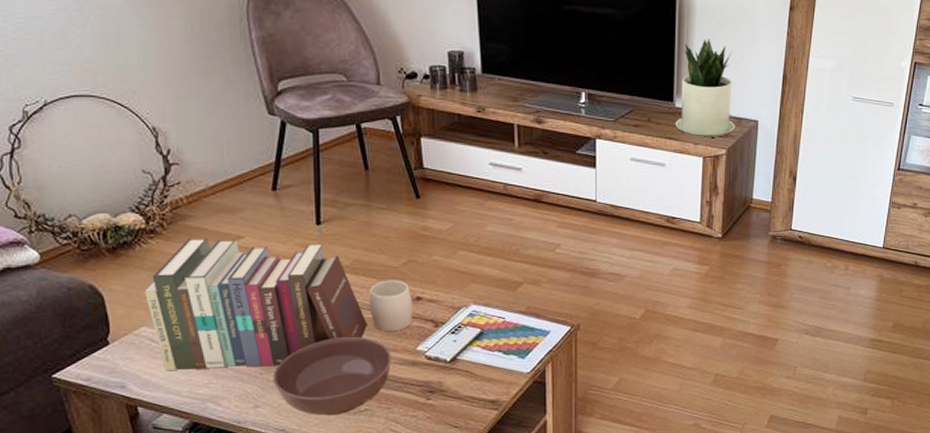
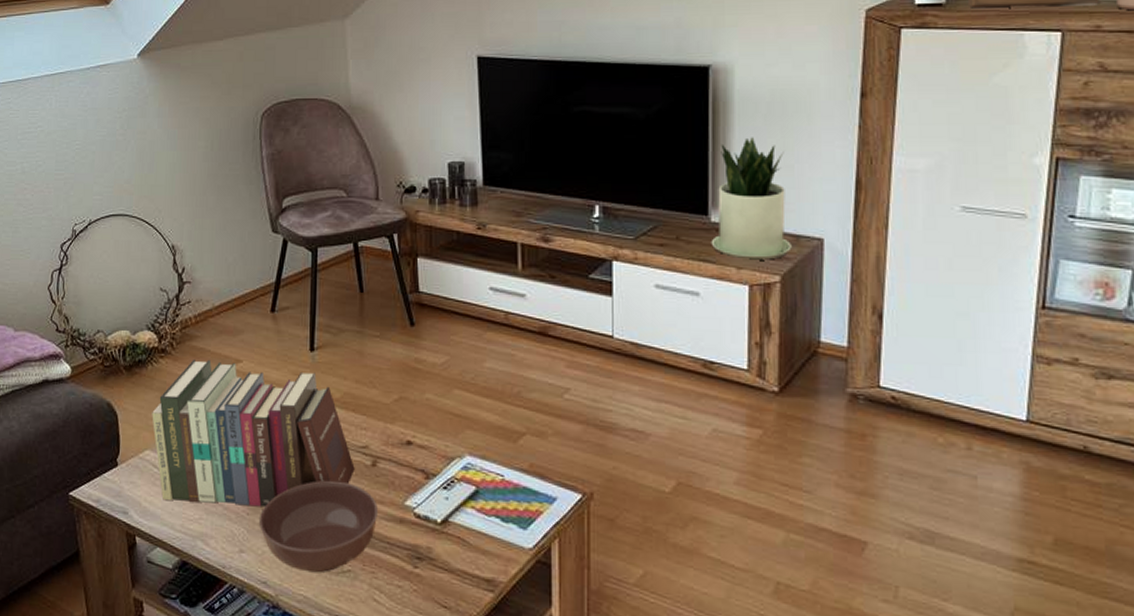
mug: present [368,280,413,333] -> none [357,418,403,481]

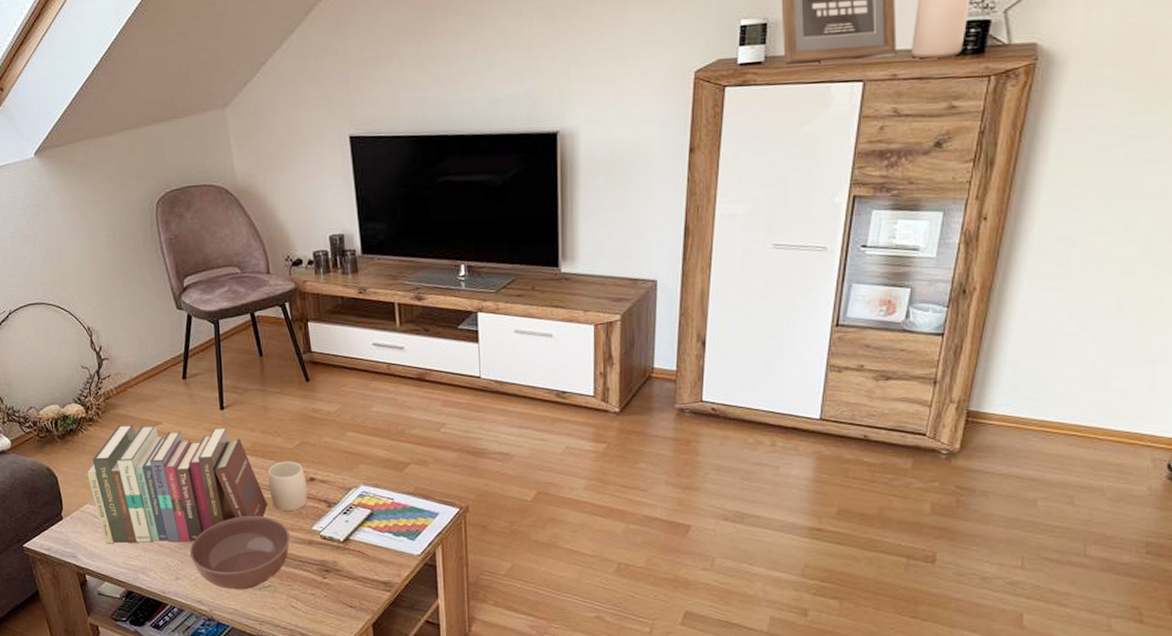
mug: none [357,418,403,481] -> present [267,461,308,512]
planter: present [711,137,792,260] -> none [561,195,630,303]

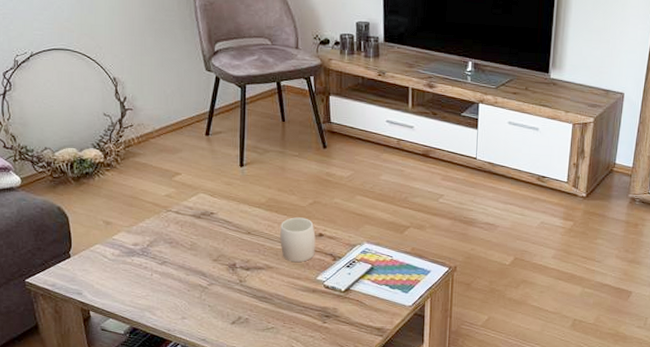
books: present [87,424,268,544] -> none [100,172,277,285]
bowl: present [190,515,290,590] -> none [199,263,295,331]

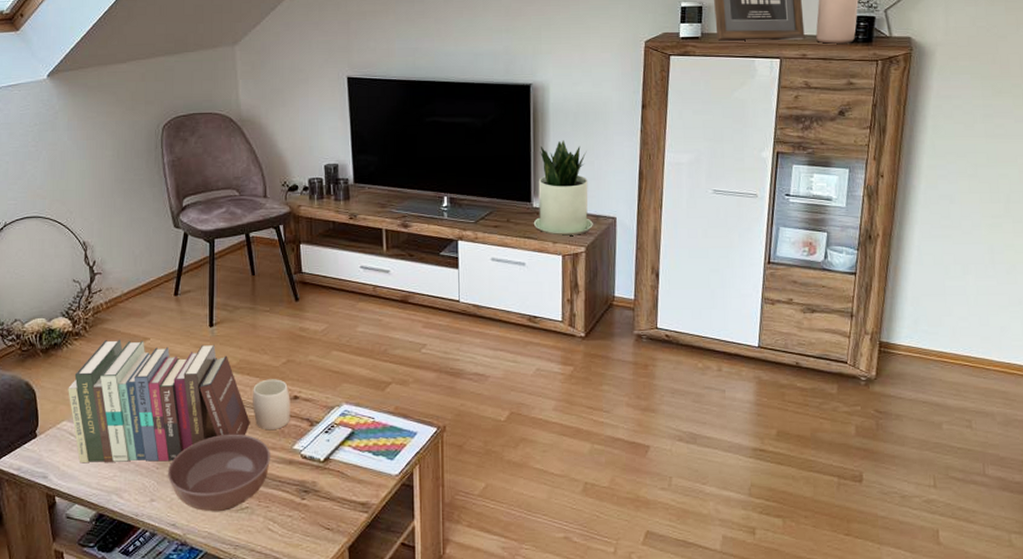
books: none [100,172,277,285] -> present [68,339,250,464]
bowl: none [199,263,295,331] -> present [168,433,270,512]
planter: none [549,18,604,107] -> present [533,140,593,236]

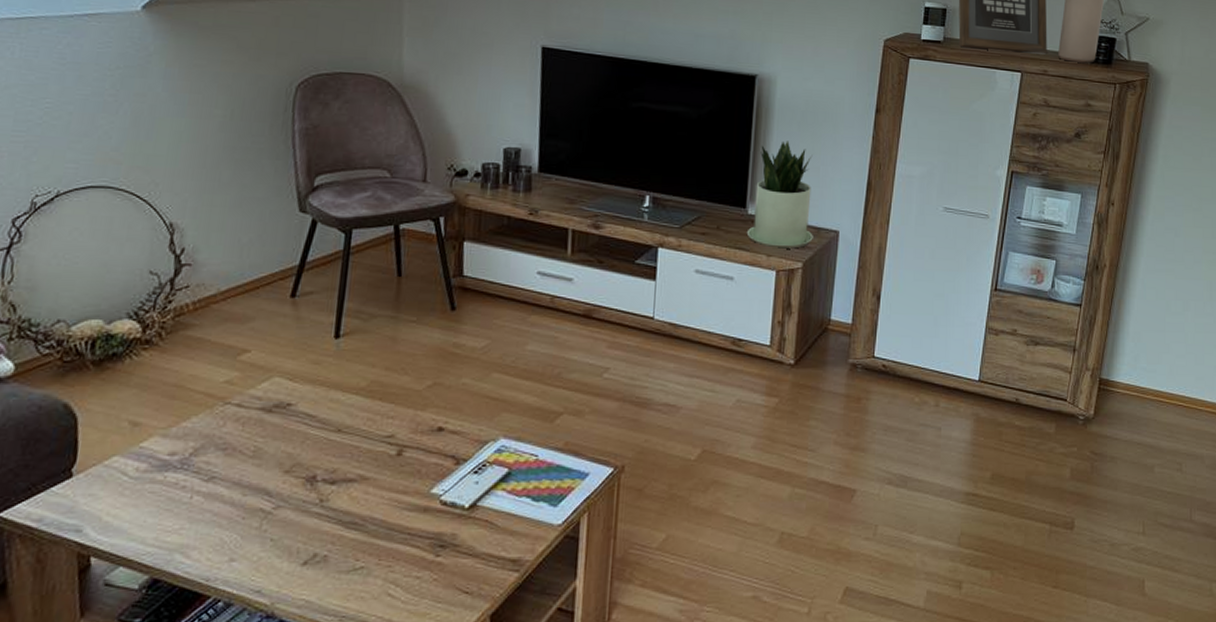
books: present [68,339,250,464] -> none [125,350,377,513]
bowl: present [168,433,270,512] -> none [257,474,400,574]
mug: present [252,379,290,431] -> none [382,406,433,470]

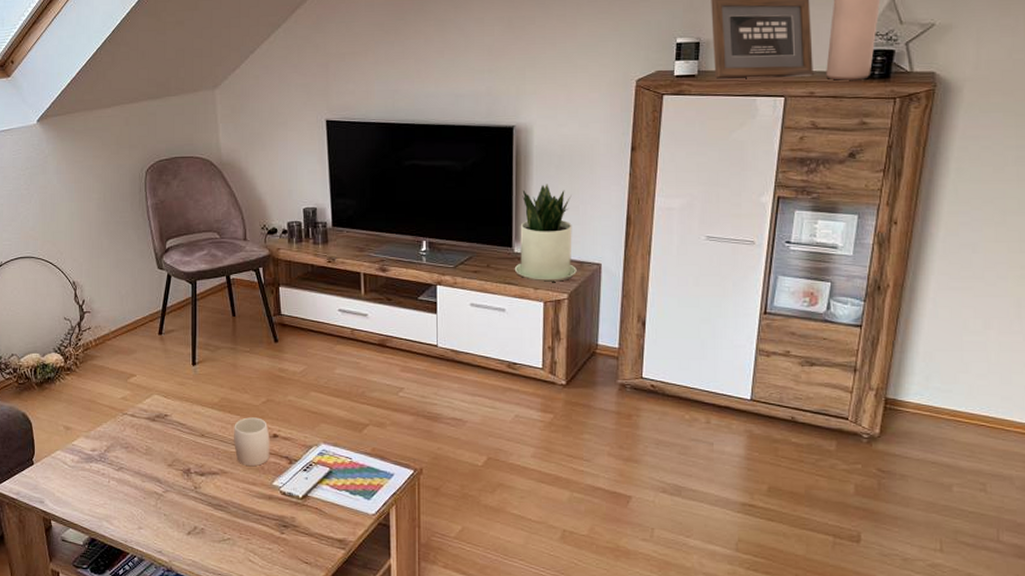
mug: none [382,406,433,470] -> present [233,417,270,467]

